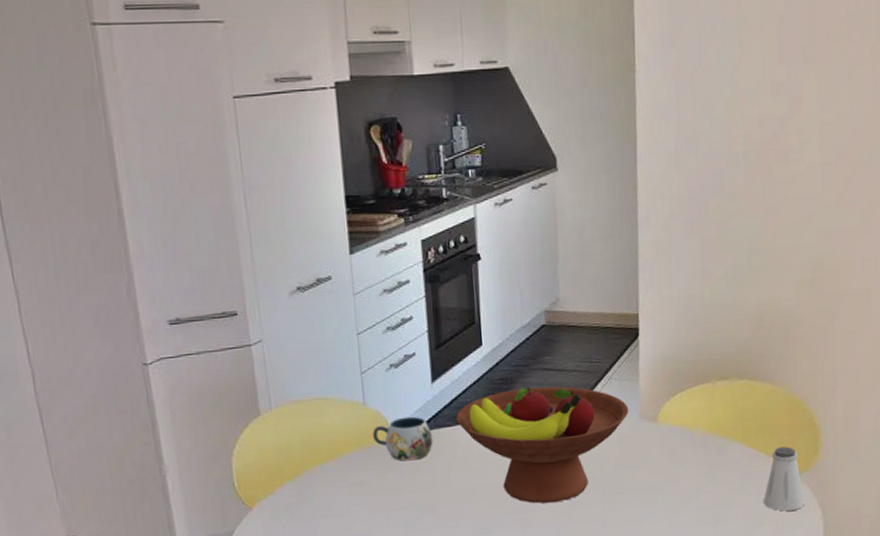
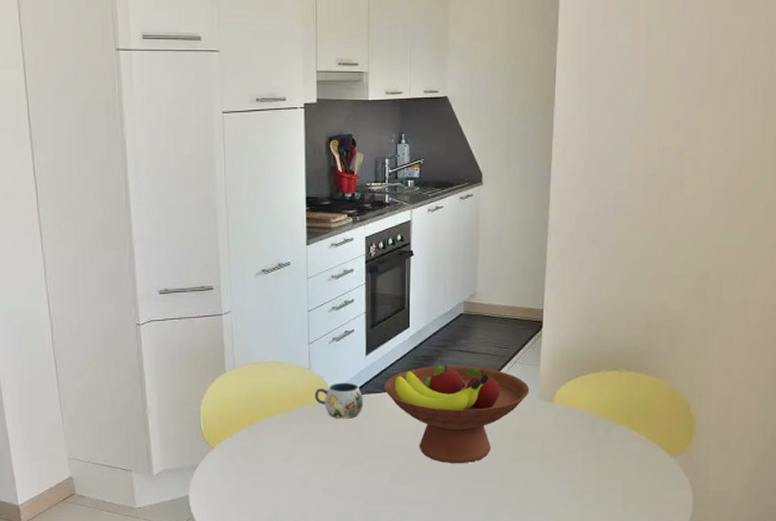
saltshaker: present [763,446,805,511] -> none [640,432,678,488]

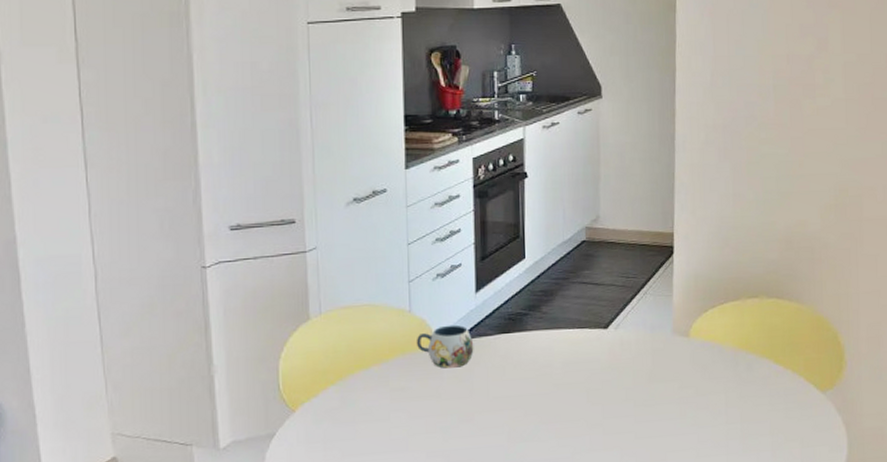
fruit bowl: present [384,364,530,464] -> none [497,298,663,414]

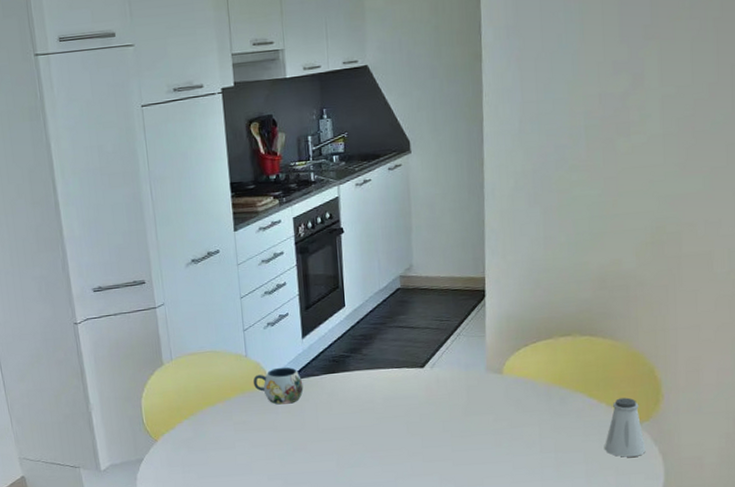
saltshaker: none [789,364,830,428] -> present [604,397,646,457]

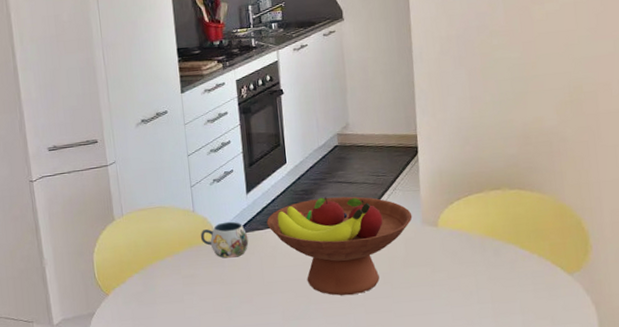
fruit bowl: none [323,341,476,444] -> present [267,196,413,296]
saltshaker: present [604,397,646,457] -> none [538,248,579,307]

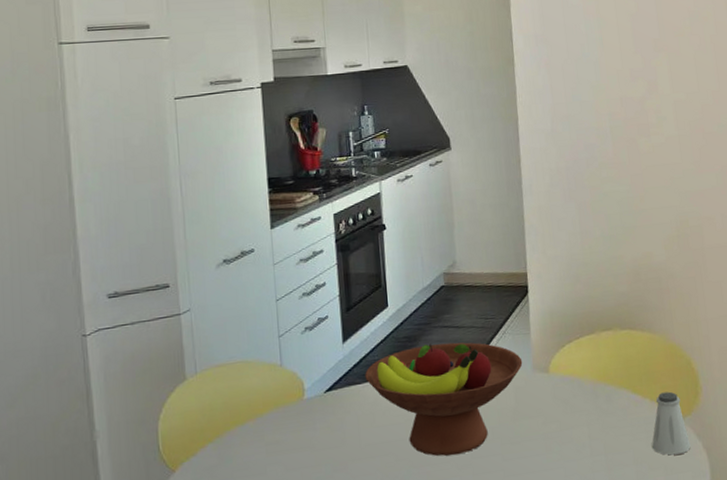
mug: present [200,221,249,258] -> none [288,375,344,419]
saltshaker: none [538,248,579,307] -> present [651,391,691,455]

